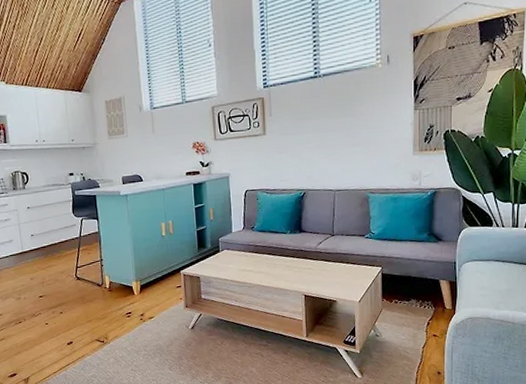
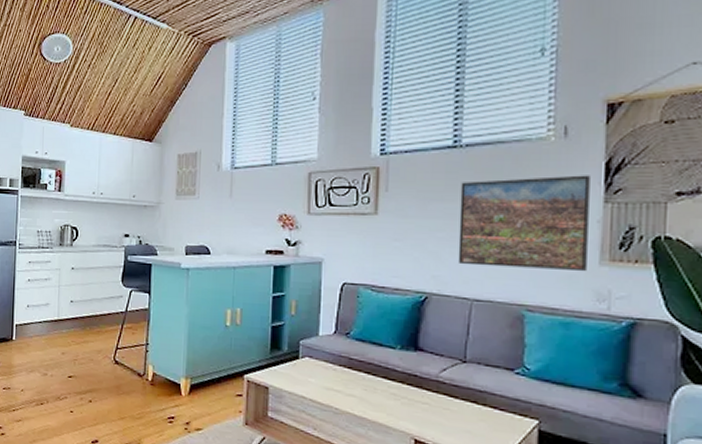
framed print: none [322,91,405,166] -> present [458,175,590,272]

